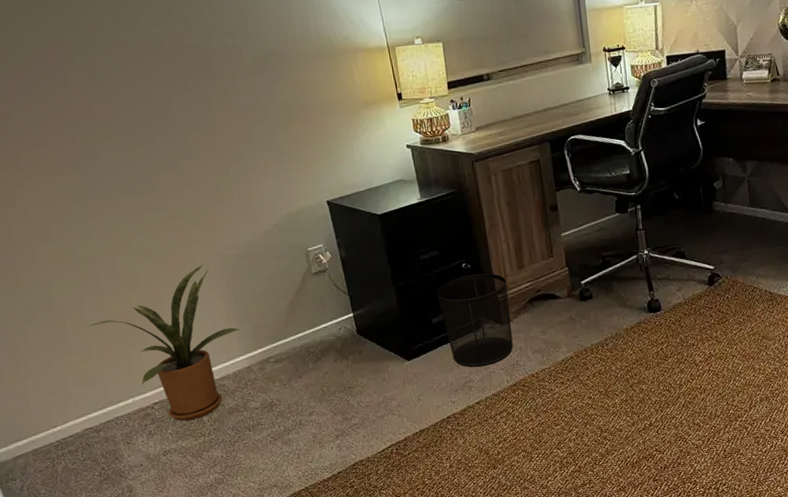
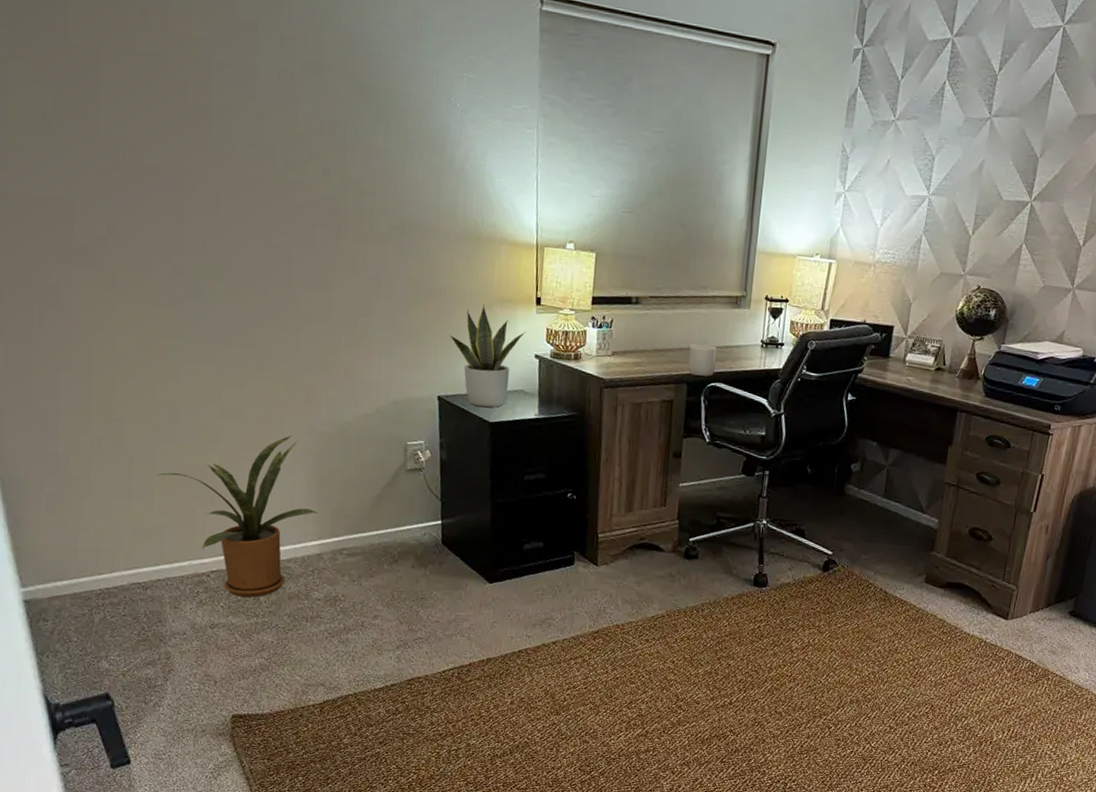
potted plant: none [327,109,394,204] -> present [450,303,525,408]
waste bin: present [436,273,513,367] -> none [534,506,611,606]
mug: none [544,102,572,133] -> present [688,344,717,377]

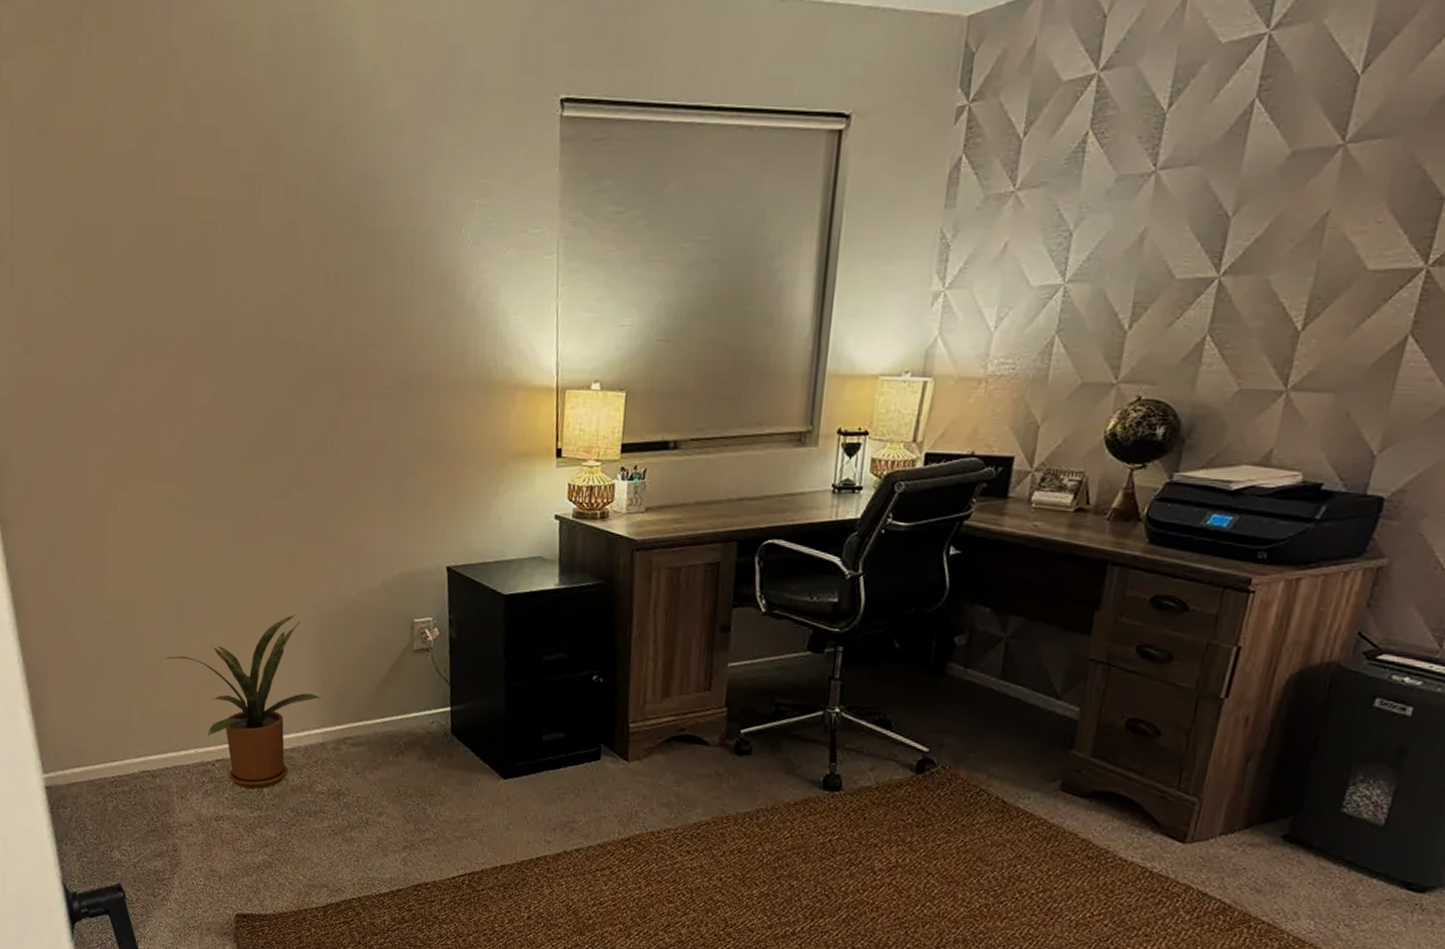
potted plant: present [450,303,525,408] -> none [460,459,544,579]
mug: present [688,344,717,377] -> none [738,493,775,532]

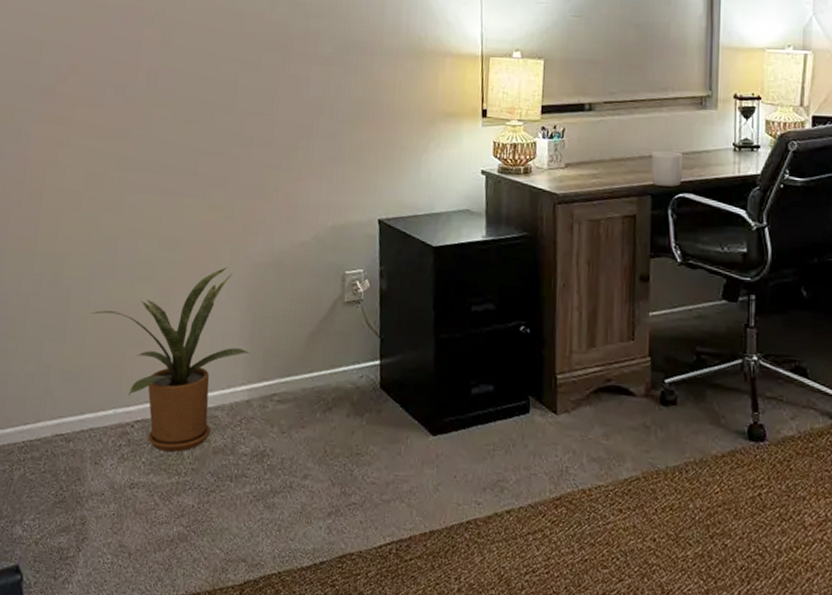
mug: none [738,493,775,532] -> present [651,151,682,187]

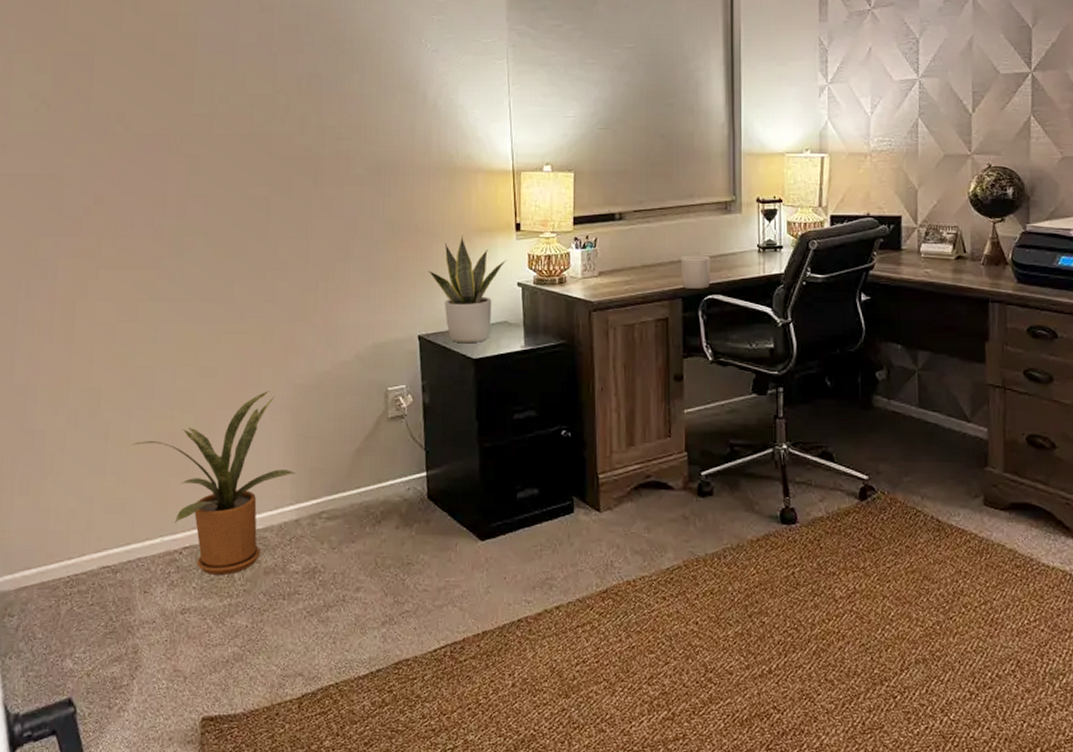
potted plant: none [392,119,471,231] -> present [429,235,506,344]

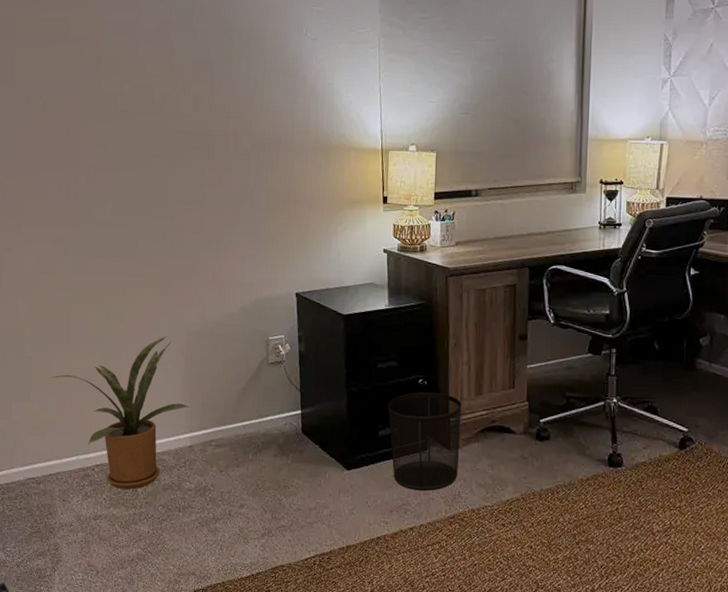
potted plant: present [429,235,506,344] -> none [306,206,374,302]
waste bin: none [526,444,611,561] -> present [387,391,462,491]
mug: present [680,255,710,289] -> none [528,229,556,260]

